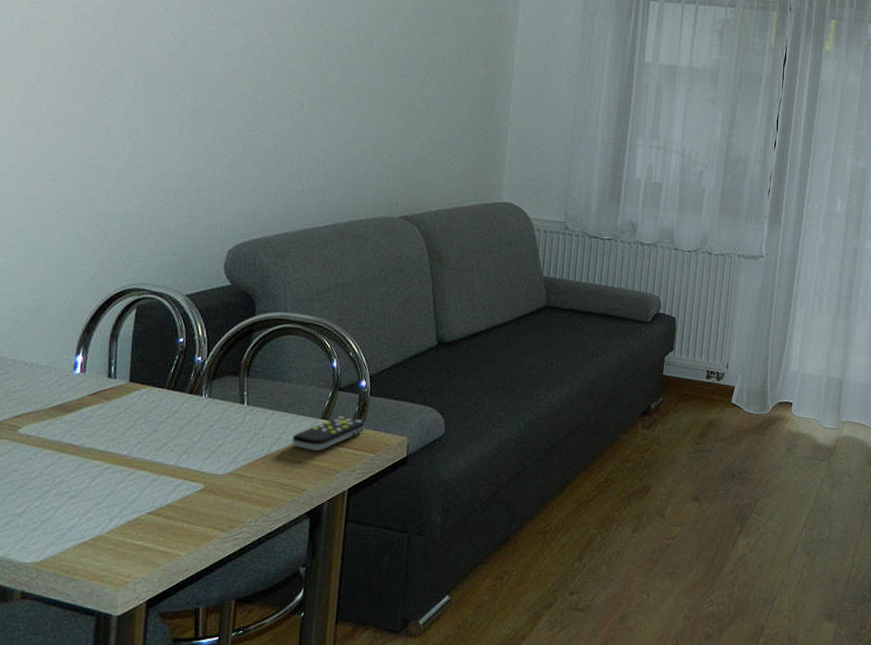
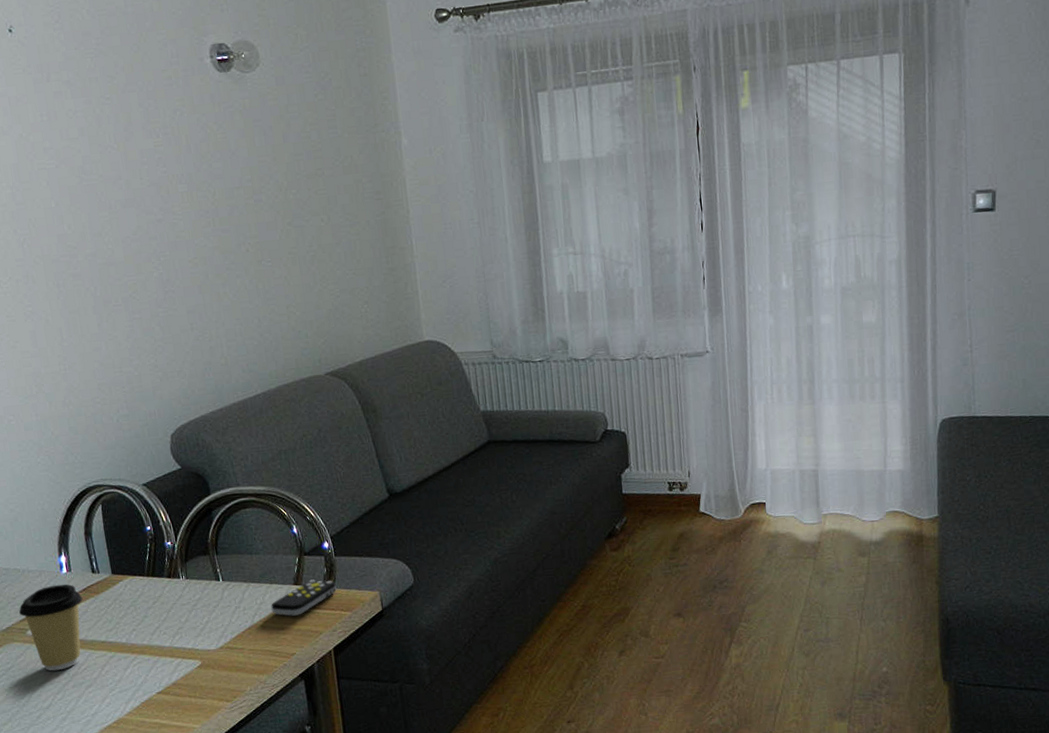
coffee cup: none [14,384,91,476] -> present [18,584,83,671]

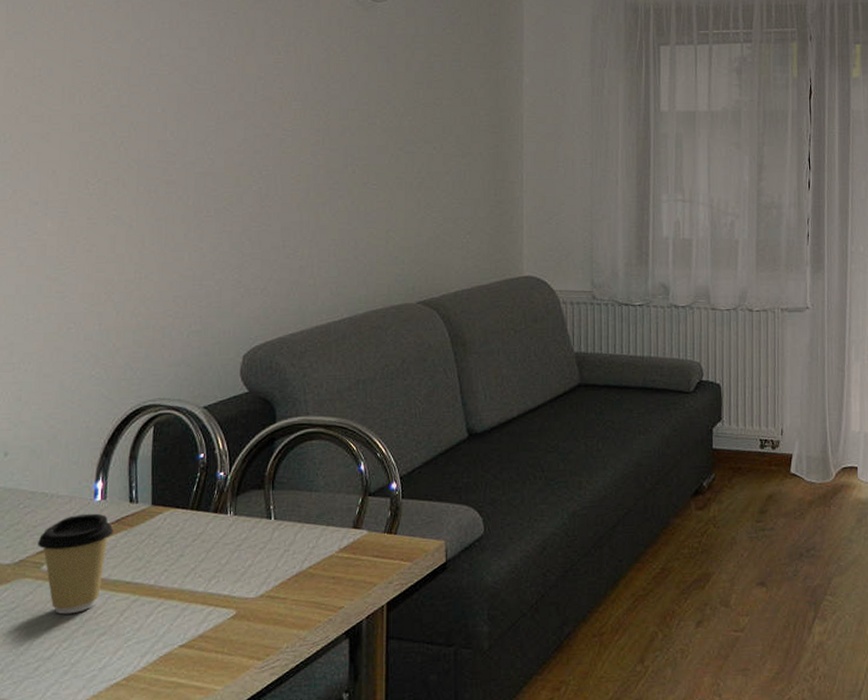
remote control: present [271,579,337,616] -> none [324,523,399,564]

